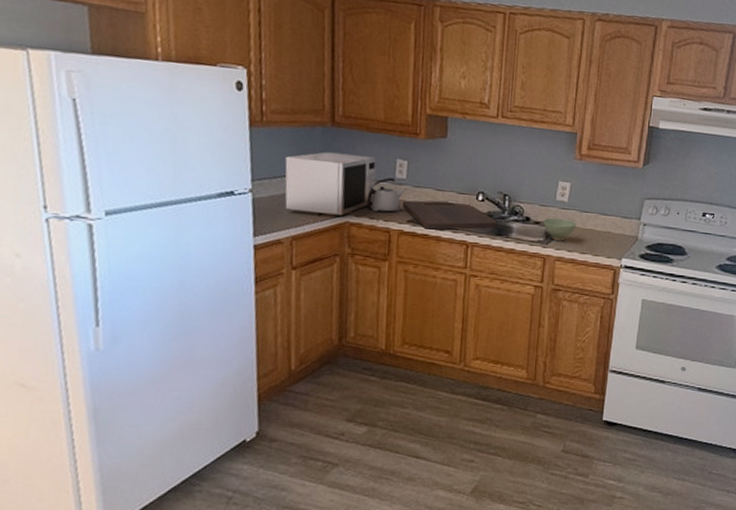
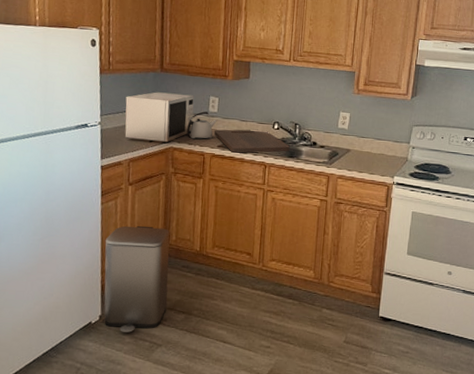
pedal bin: none [261,319,347,451] -> present [104,225,170,333]
bowl: present [543,217,578,241] -> none [327,142,356,162]

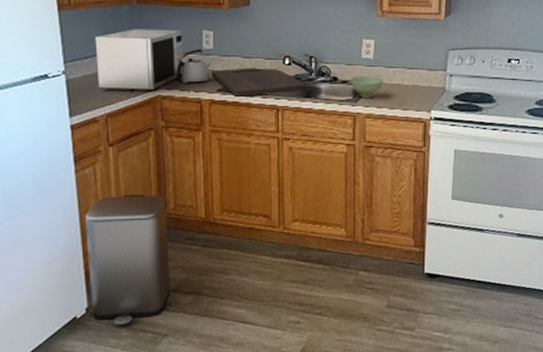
bowl: none [327,142,356,162] -> present [350,75,384,97]

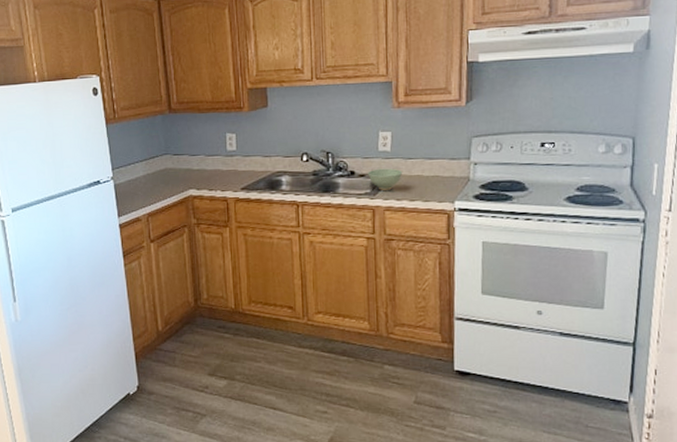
pedal bin: present [84,194,171,325] -> none [133,285,207,403]
microwave: present [95,29,184,91] -> none [136,134,211,191]
kettle: present [177,49,213,83] -> none [205,151,237,183]
cutting board: present [210,66,306,97] -> none [235,164,324,194]

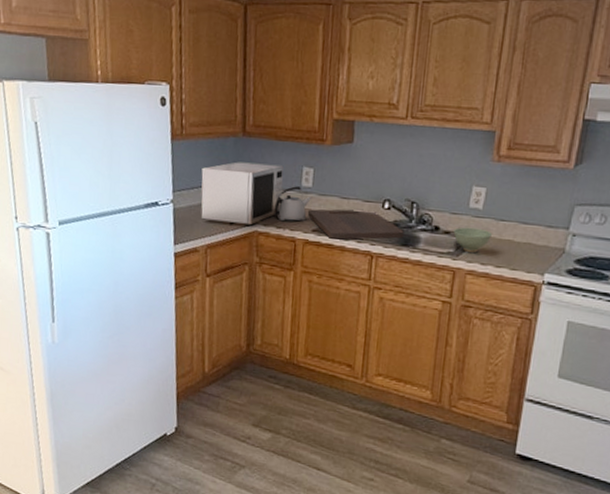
microwave: none [136,134,211,191] -> present [201,161,284,225]
kettle: none [205,151,237,183] -> present [274,186,311,221]
cutting board: none [235,164,324,194] -> present [307,208,404,240]

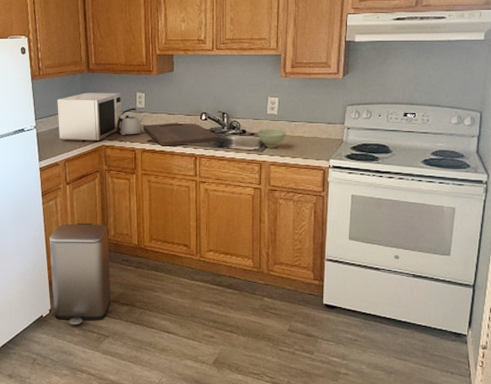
pedal bin: none [180,325,255,449] -> present [49,222,111,325]

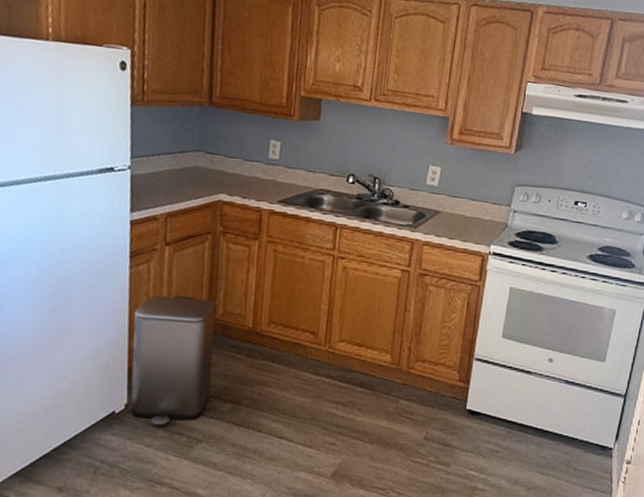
microwave: present [57,92,122,141] -> none [161,131,251,194]
kettle: present [116,108,145,135] -> none [239,158,278,192]
cutting board: present [142,121,219,147] -> none [273,180,367,212]
bowl: present [257,129,287,148] -> none [412,202,447,225]

